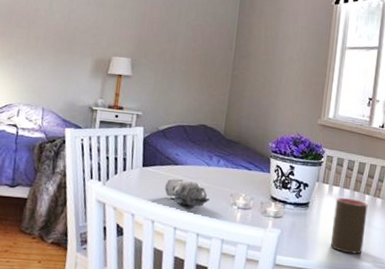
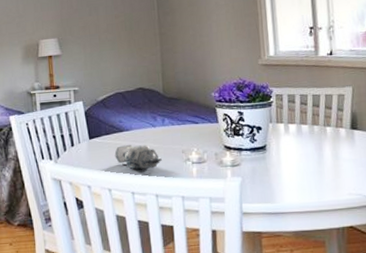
cup: present [330,197,368,254] -> none [294,133,335,190]

